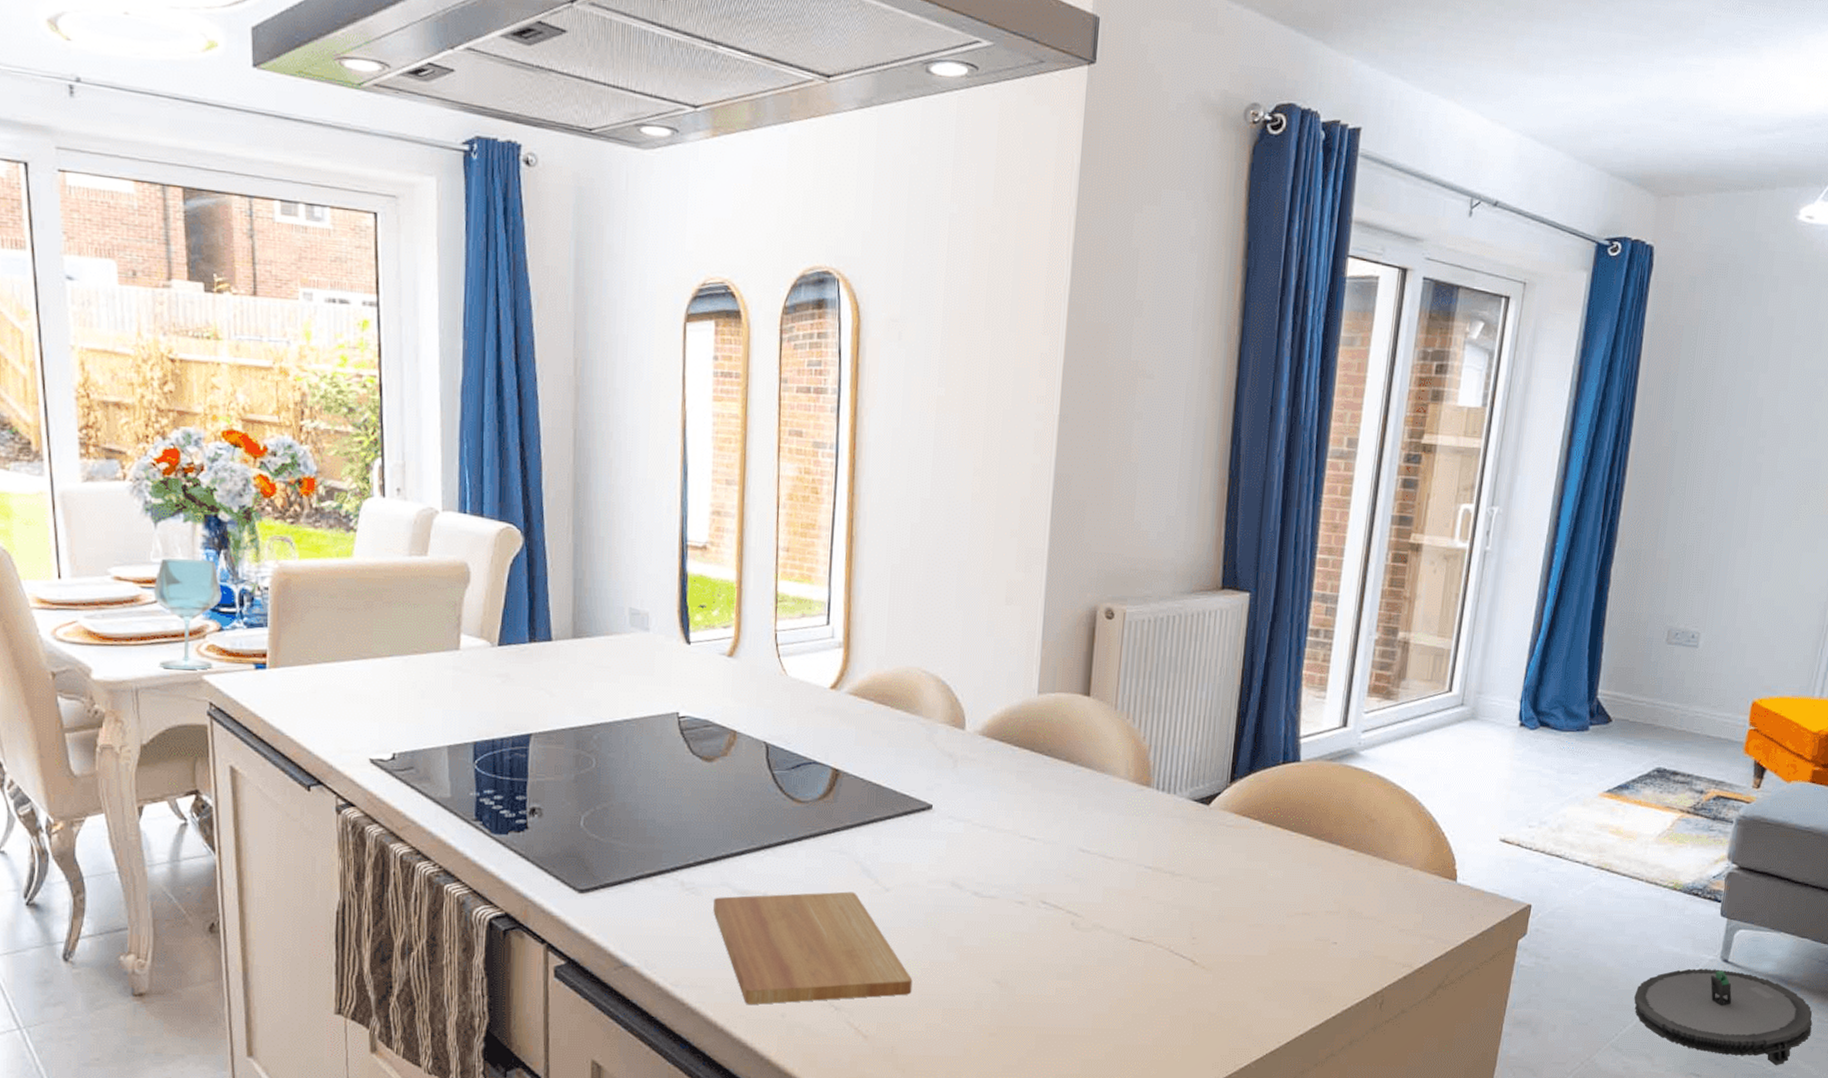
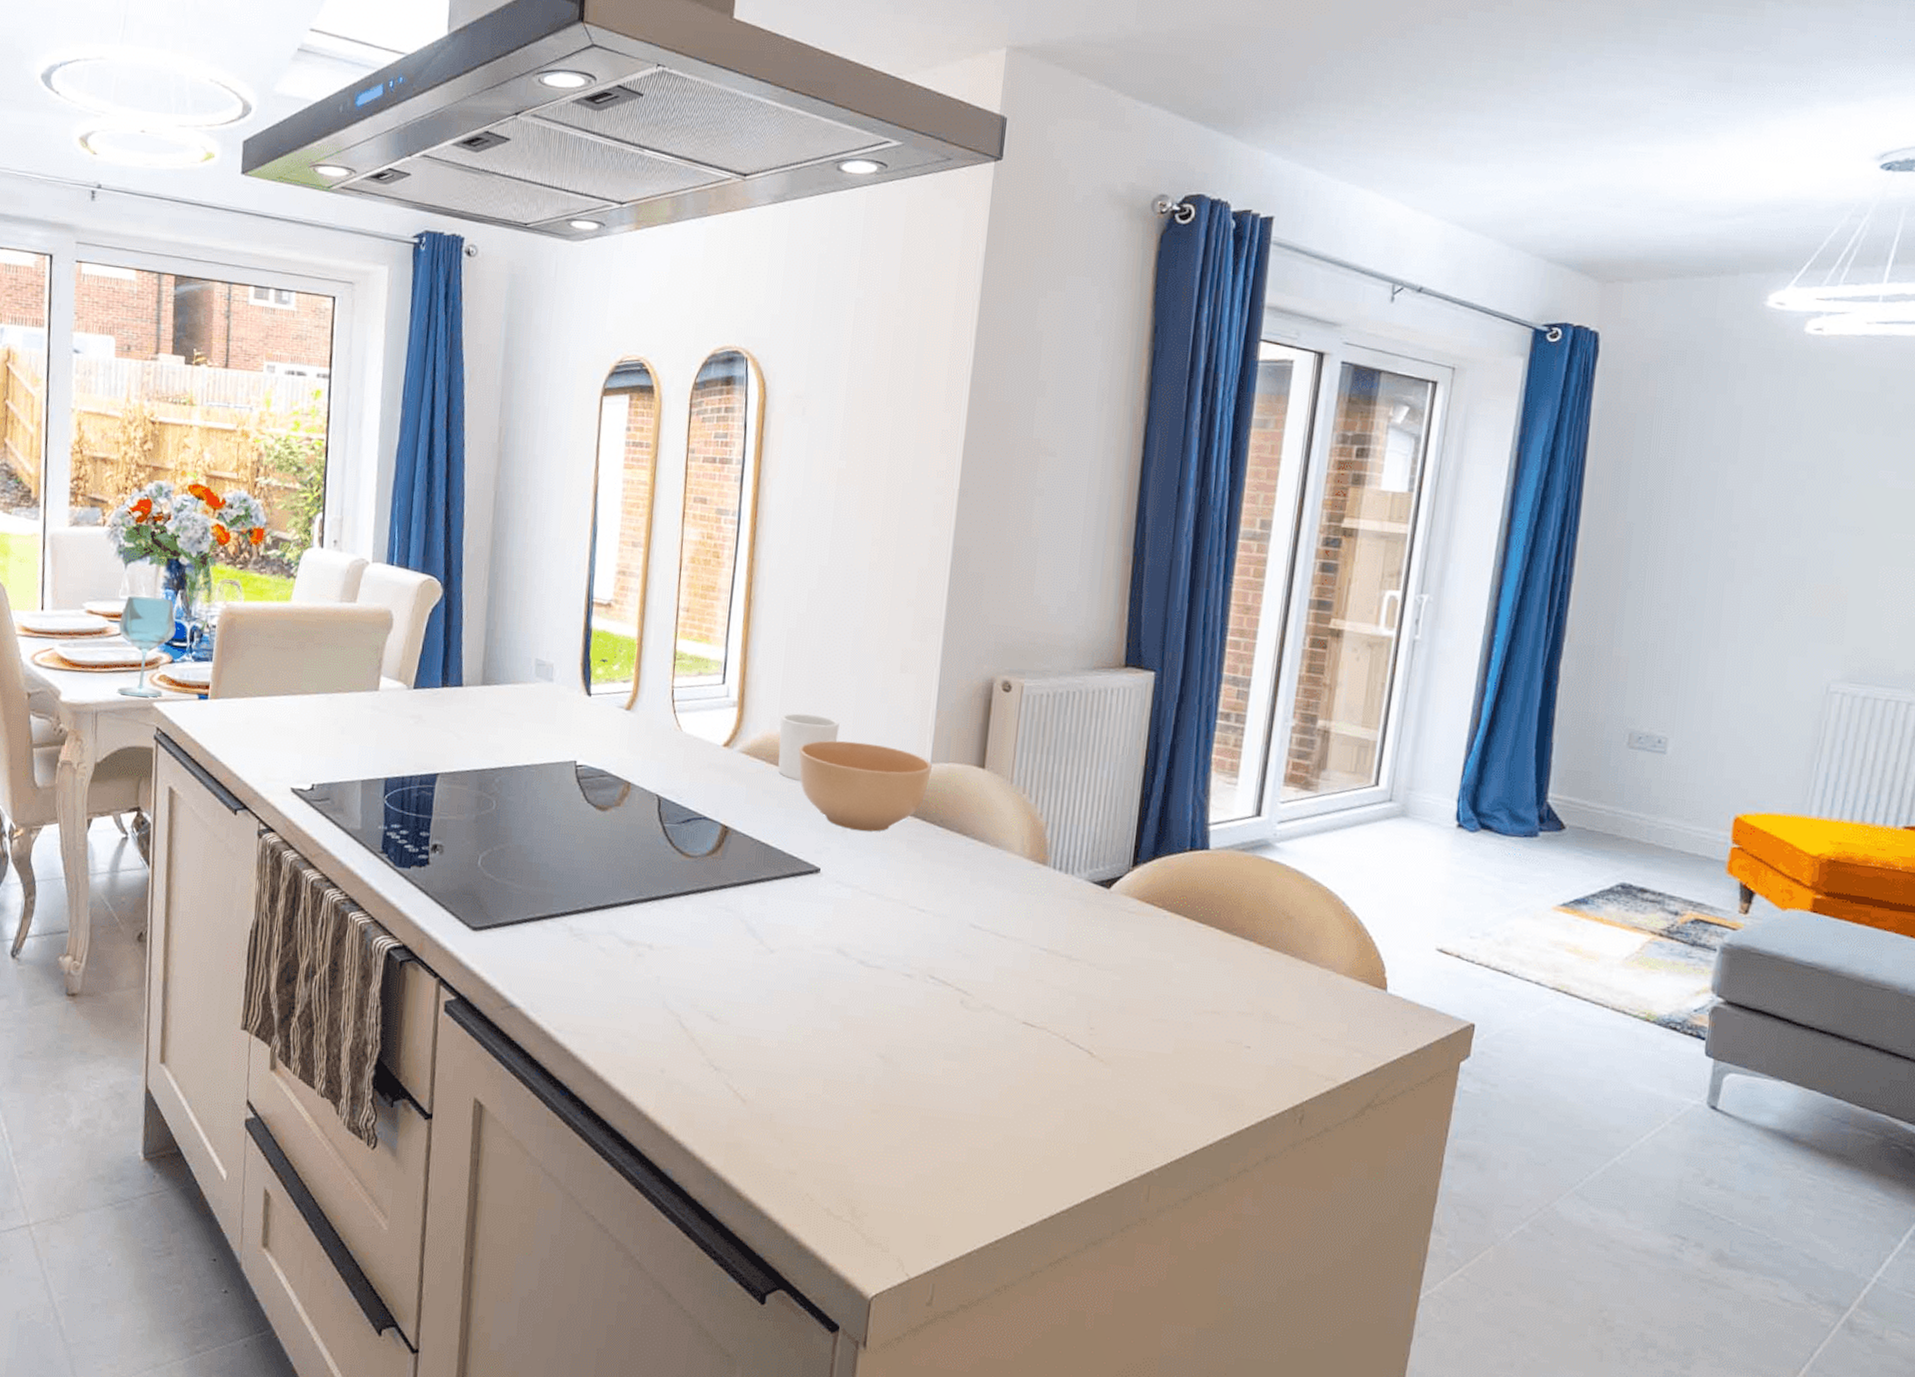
cutting board: present [713,891,913,1005] -> none [599,945,794,1061]
mug: none [886,651,947,719] -> present [777,713,840,781]
bowl: none [907,676,1040,765] -> present [798,740,933,832]
robot vacuum: present [1634,968,1813,1066] -> none [1601,1112,1828,1238]

